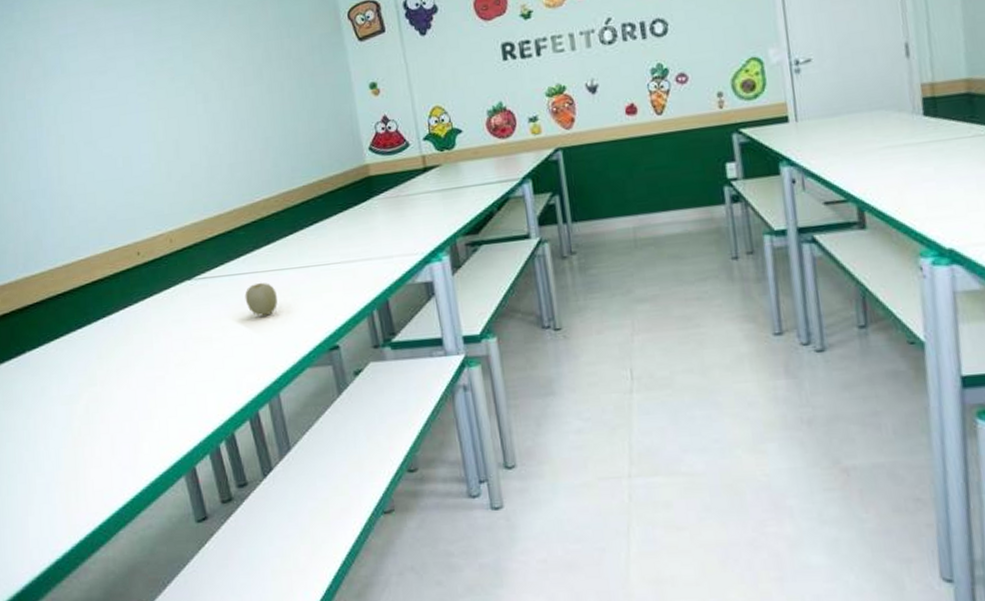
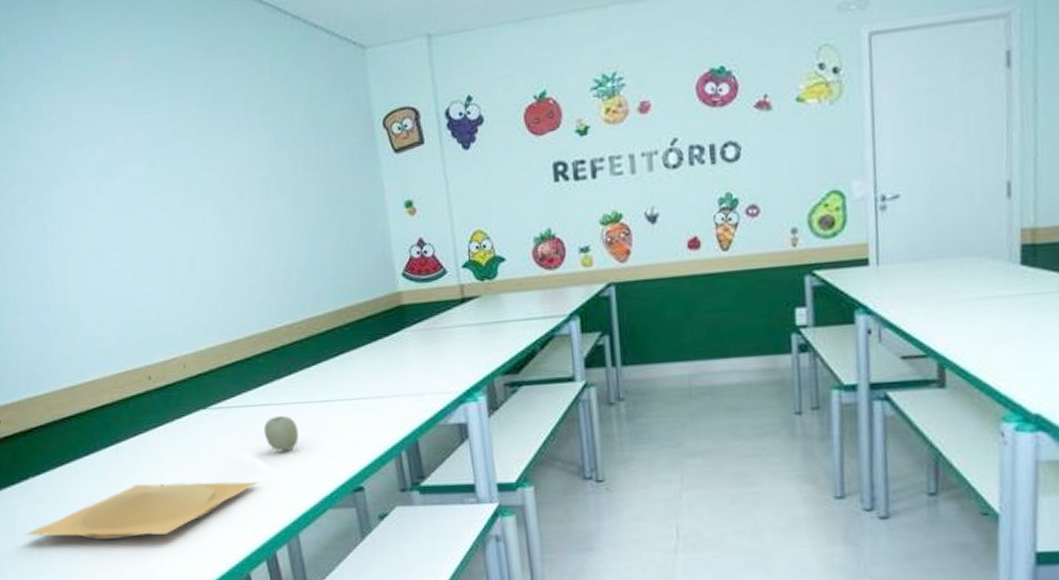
plate: none [21,345,241,408] -> present [24,481,259,540]

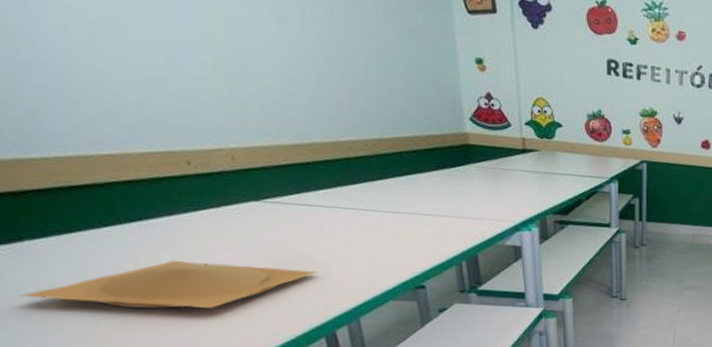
fruit: present [263,415,299,452] -> none [324,217,361,249]

